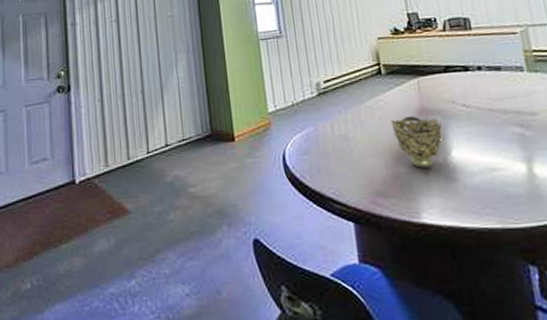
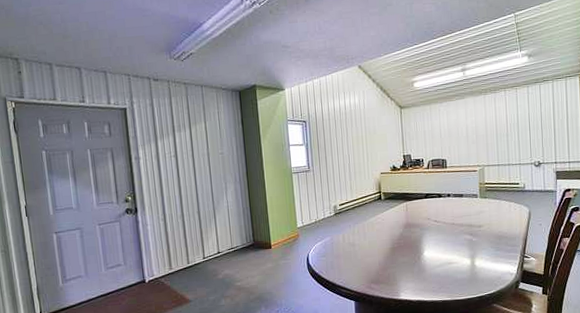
decorative bowl: present [390,115,444,168] -> none [385,228,420,264]

